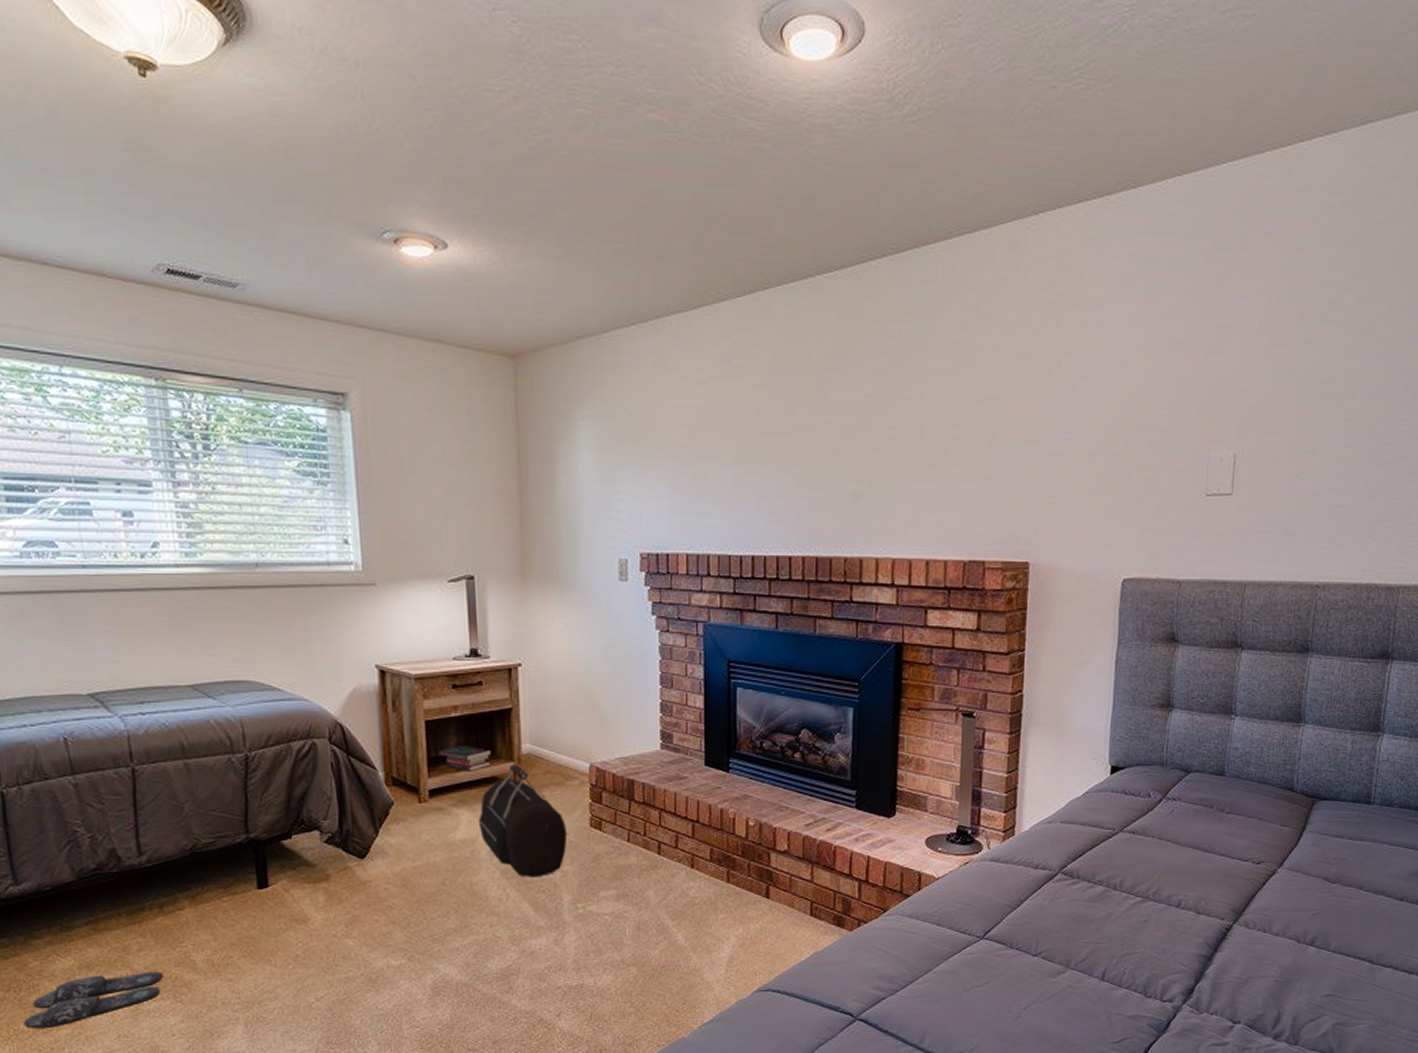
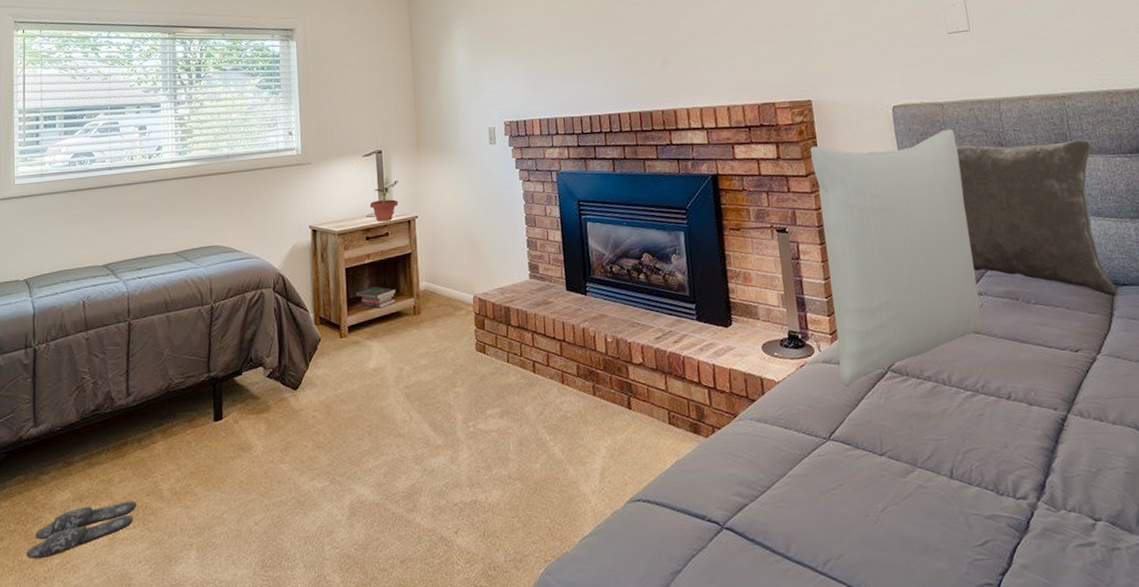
potted plant: none [457,612,496,667] -> present [369,177,398,222]
duffel bag: present [478,764,568,877] -> none [386,299,458,400]
pillow: none [1006,612,1187,885] -> present [810,129,983,386]
pillow: none [1172,632,1334,809] -> present [956,139,1118,295]

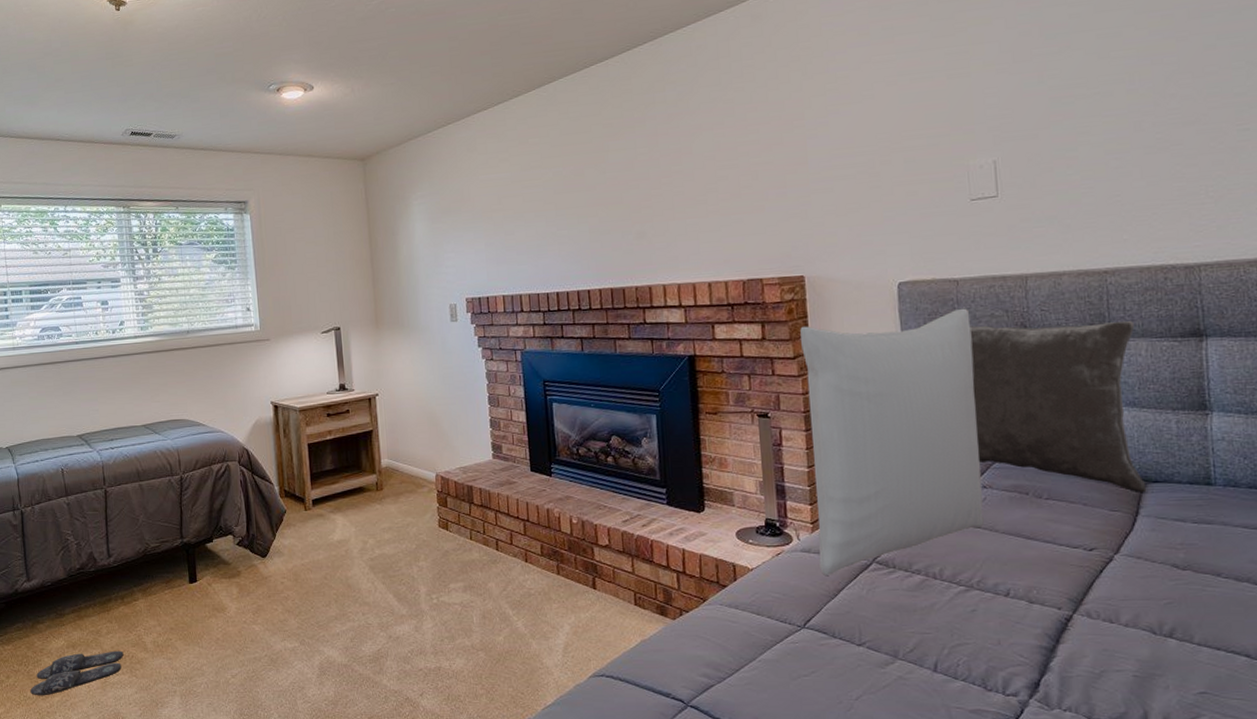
books: present [355,286,396,309] -> none [318,461,358,484]
potted plant: present [369,177,398,222] -> none [329,355,358,399]

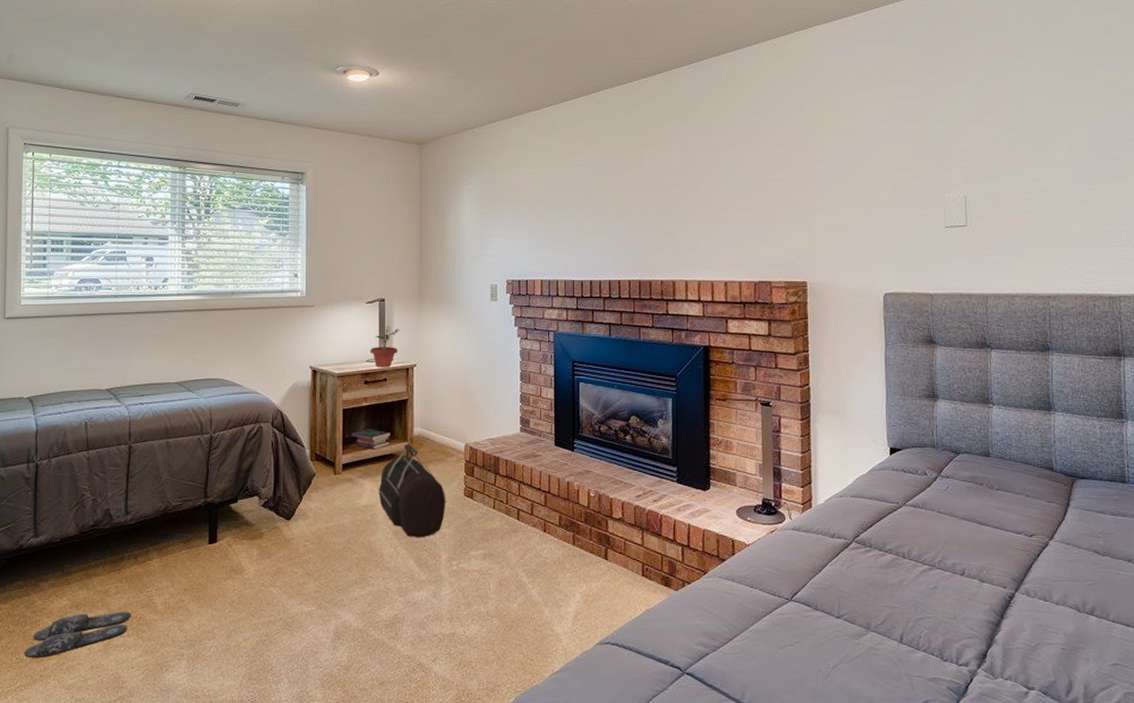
books: none [318,461,358,484] -> present [351,428,390,450]
potted plant: none [329,355,358,399] -> present [370,325,399,367]
duffel bag: none [350,476,421,572] -> present [378,444,446,538]
pillow: present [800,308,984,575] -> none [801,319,946,552]
pillow: present [969,320,1147,492] -> none [940,335,1076,487]

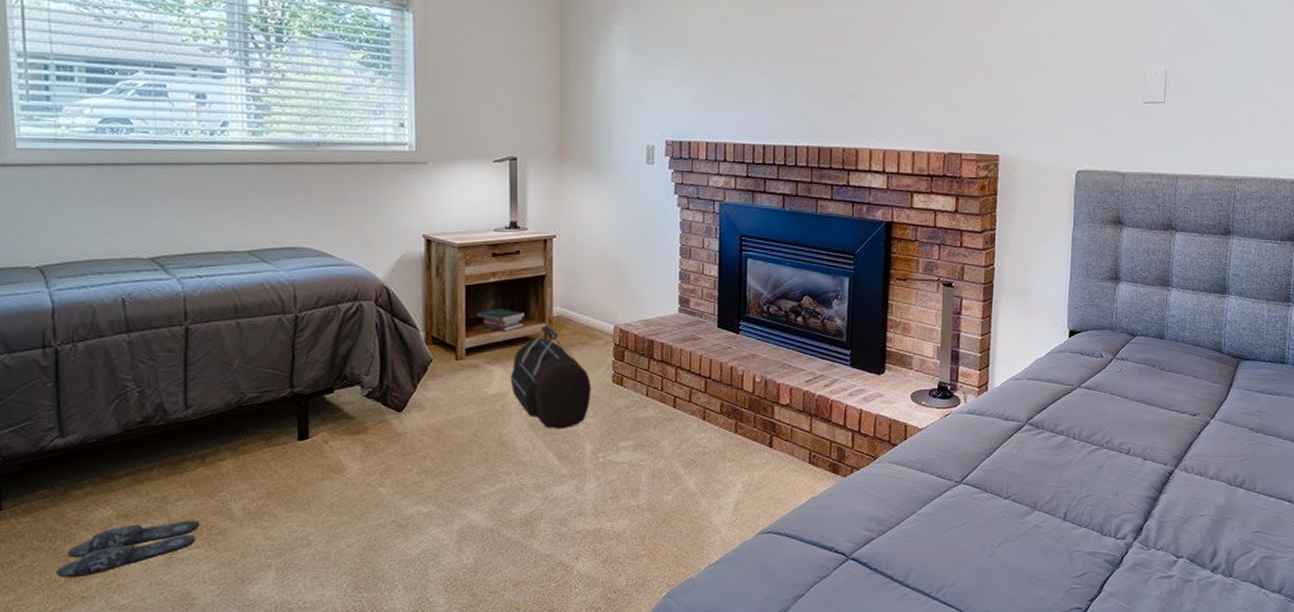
potted plant: present [370,325,399,367] -> none [498,189,535,238]

